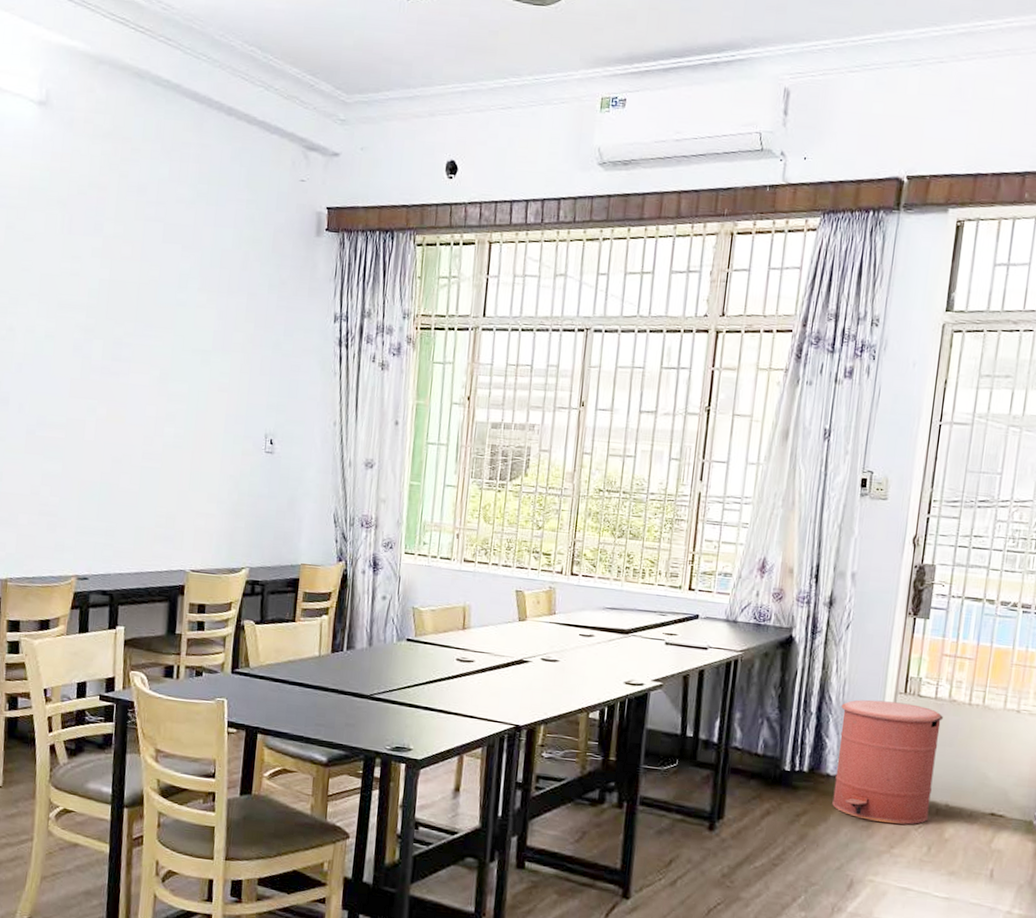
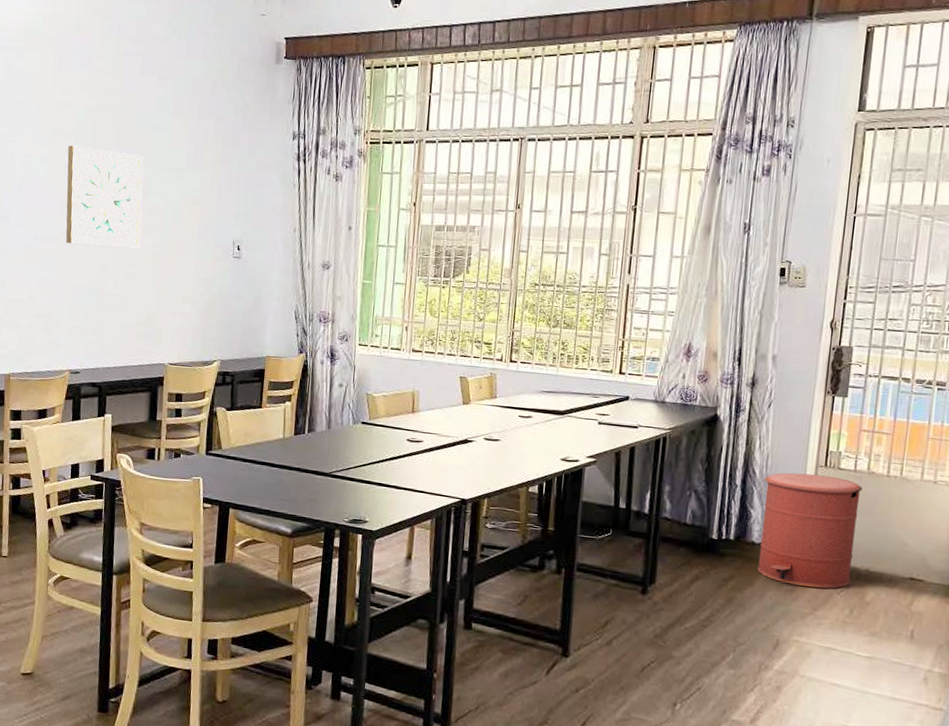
wall art: none [73,320,164,440] -> present [66,145,144,248]

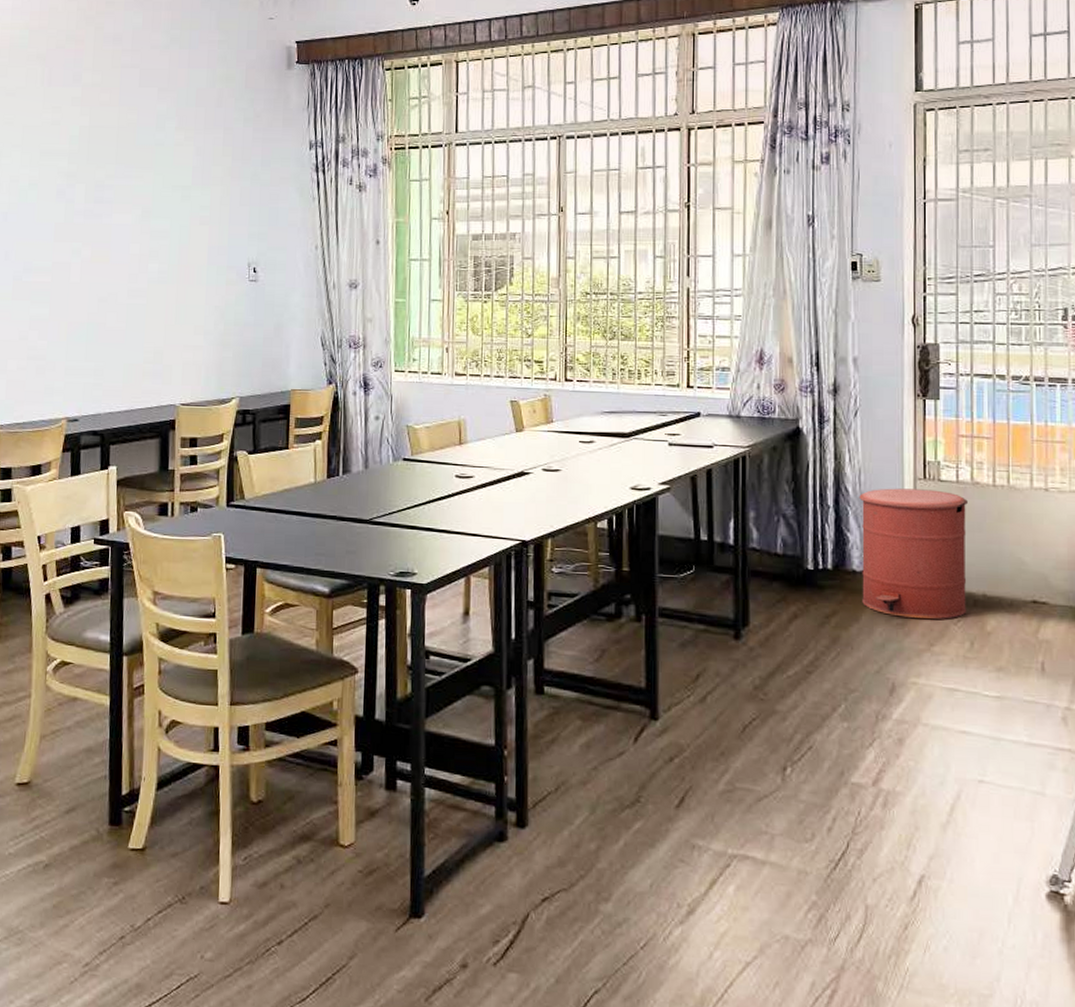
wall art: present [66,145,144,248] -> none [59,167,145,276]

